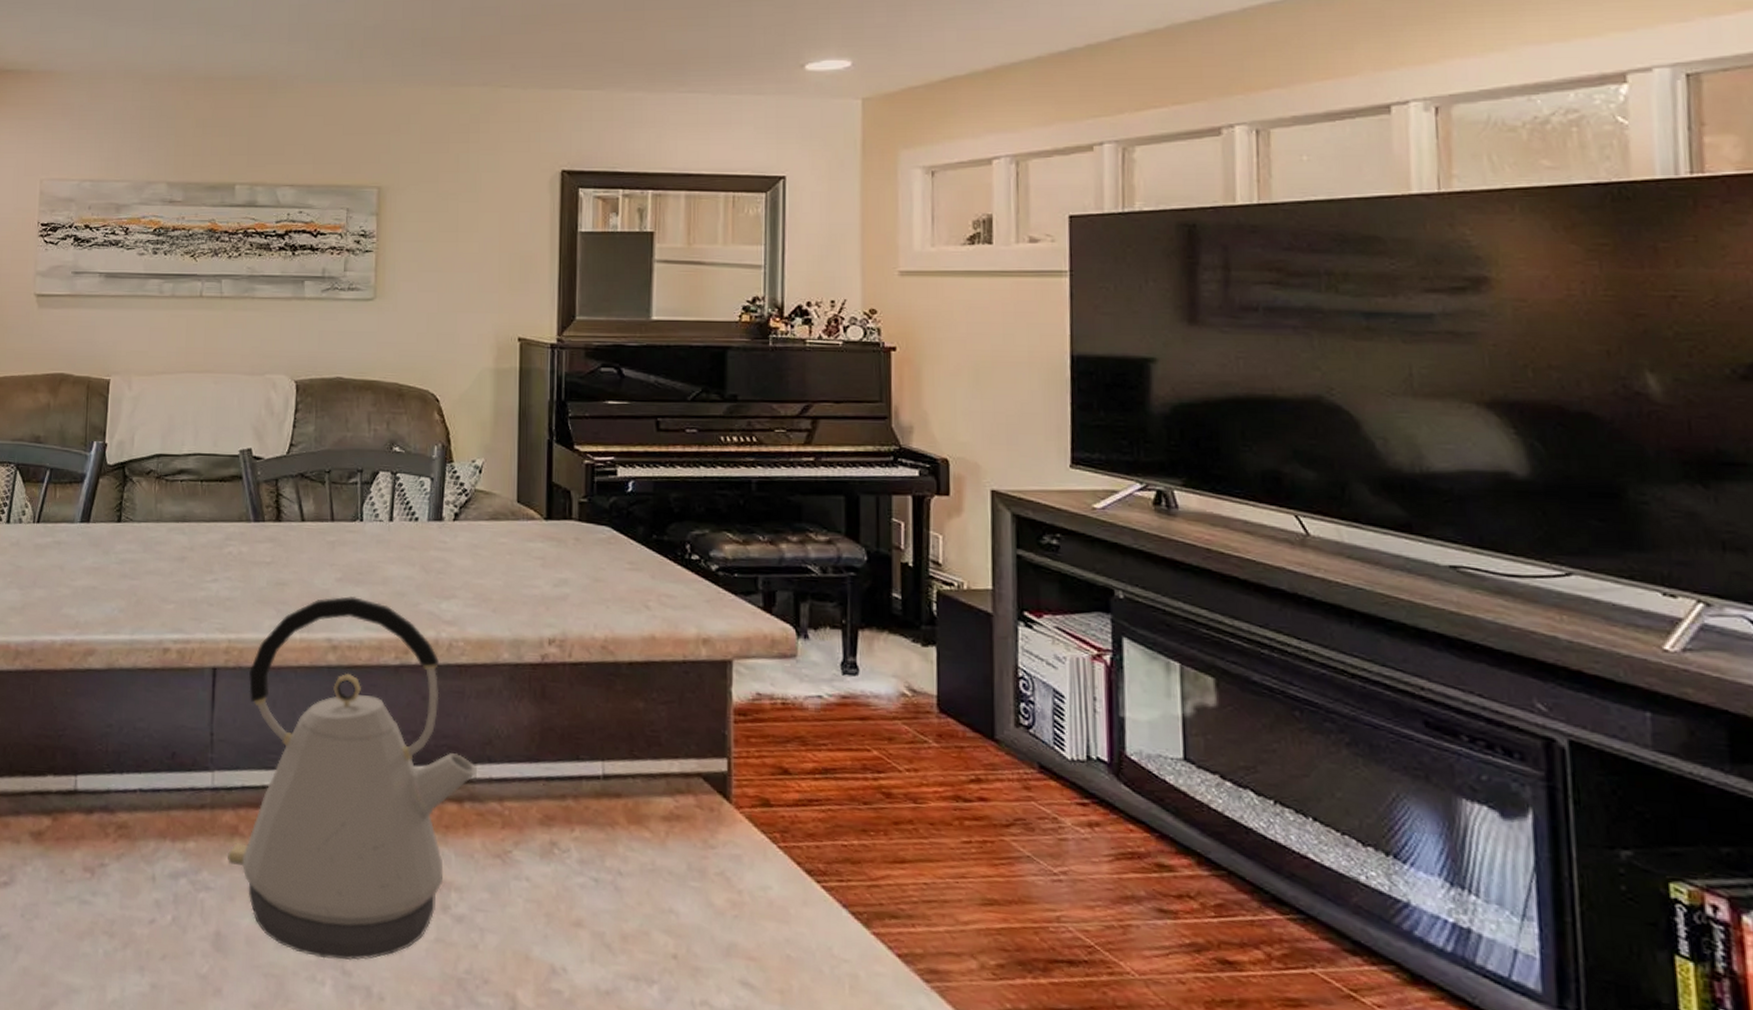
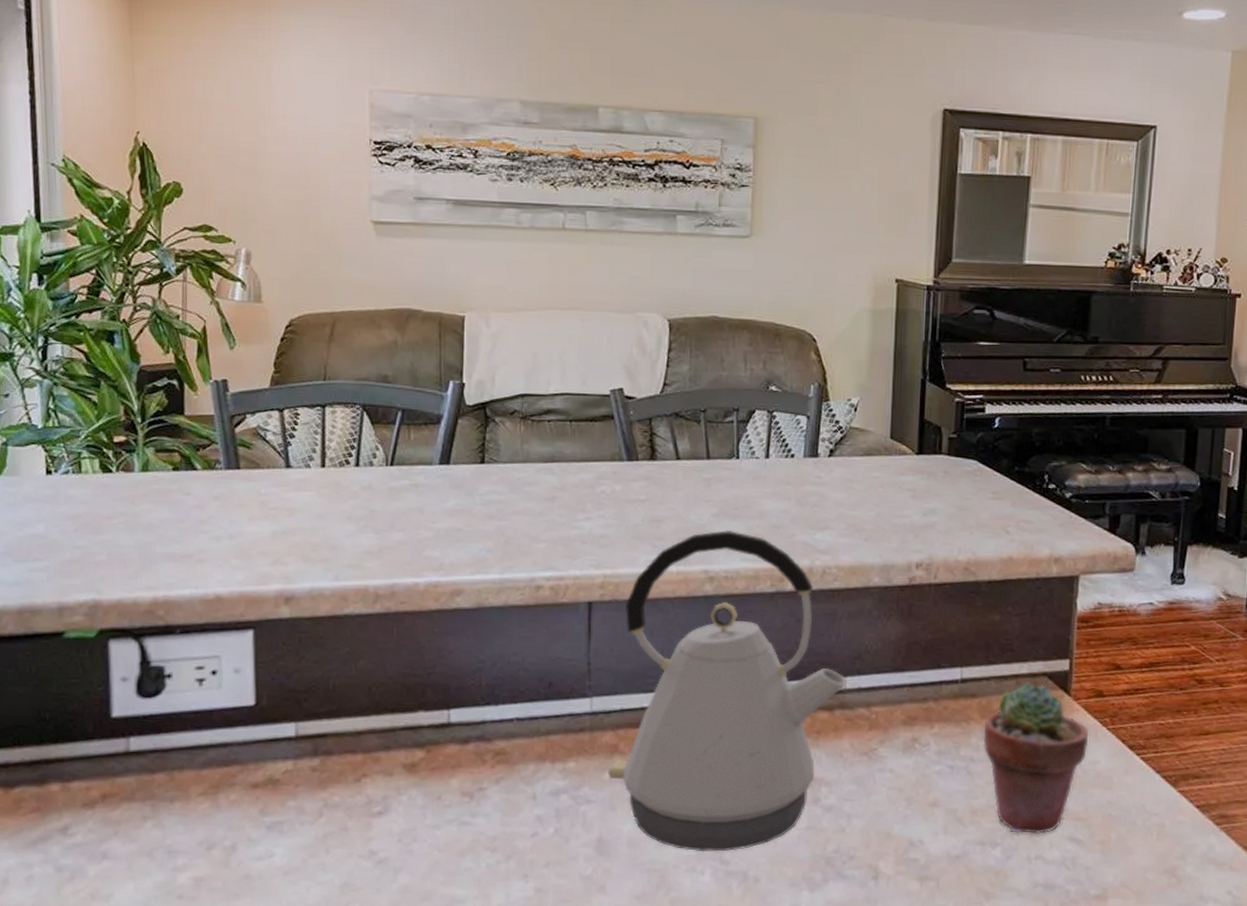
potted succulent: none [631,783,757,974] -> present [983,682,1089,834]

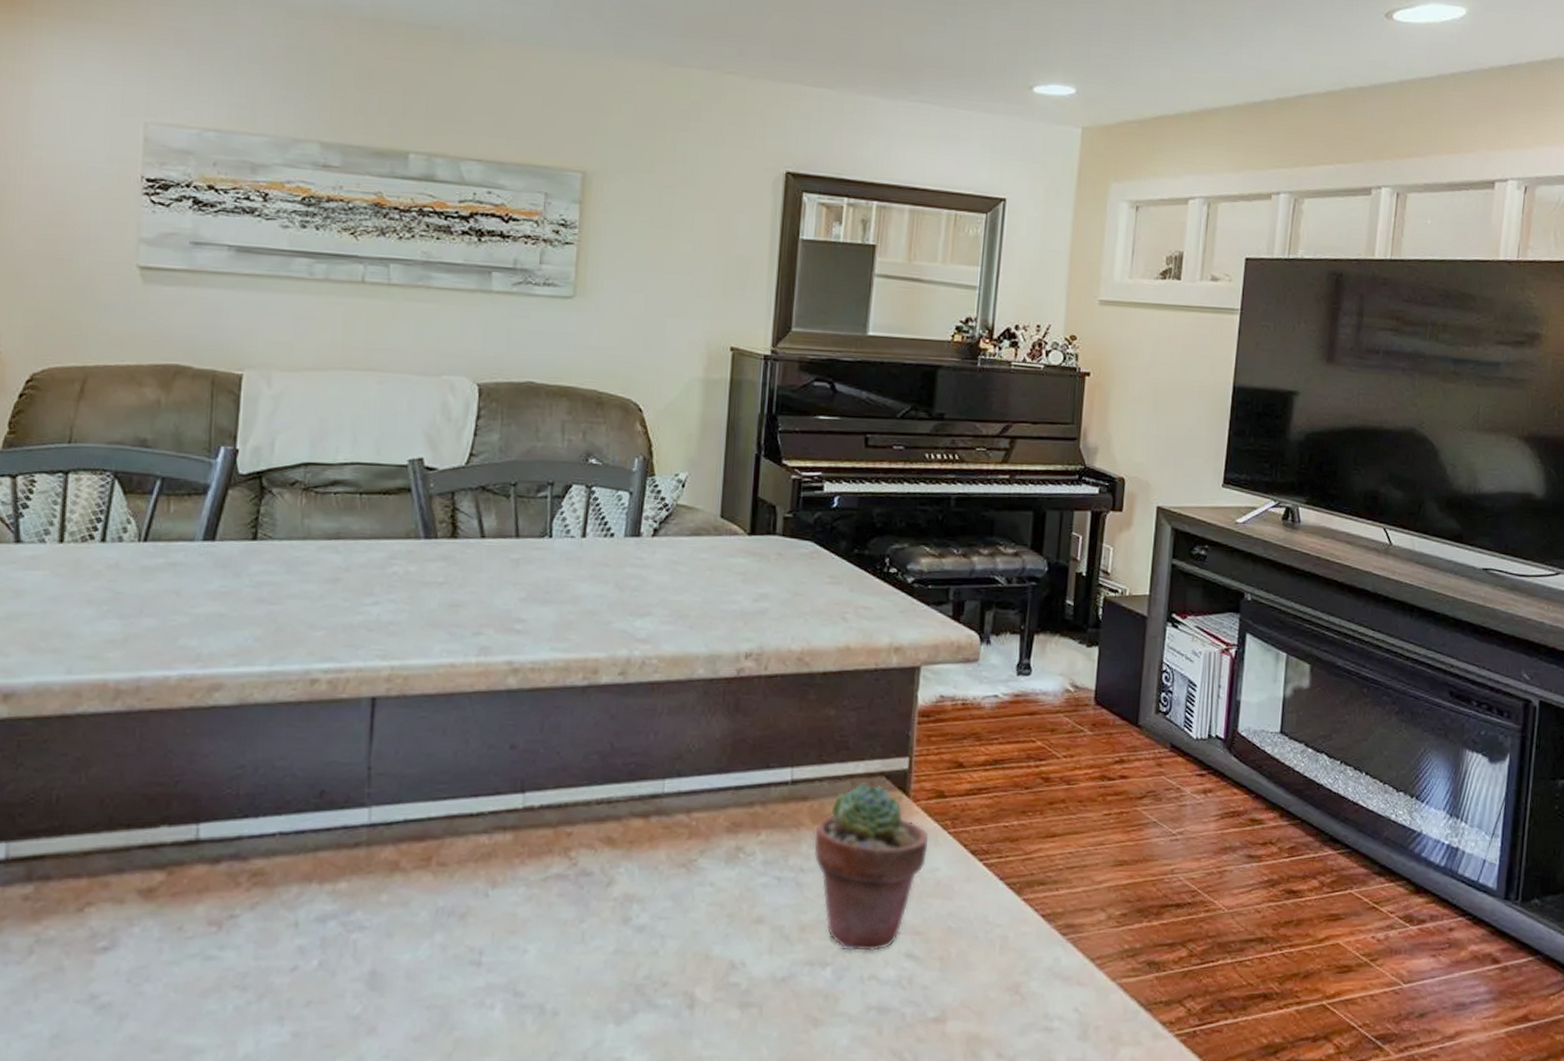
kettle: present [608,530,847,852] -> none [386,617,665,984]

